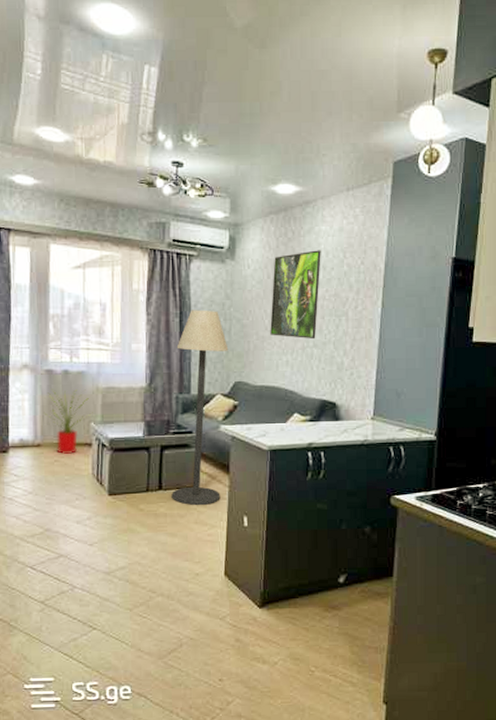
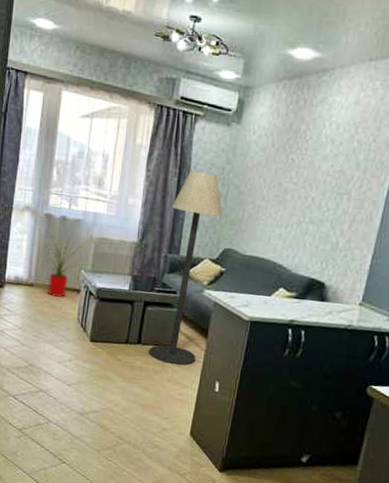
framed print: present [270,250,321,340] -> none [267,122,332,215]

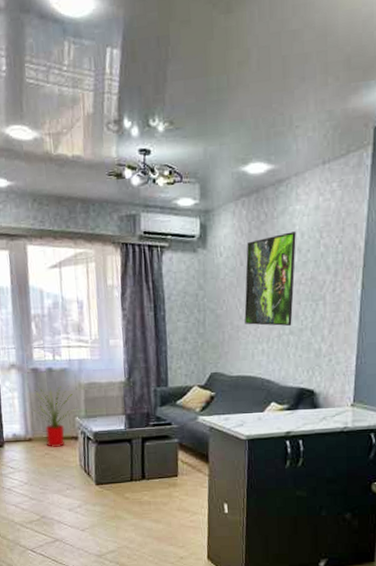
floor lamp: present [149,171,223,366] -> none [152,302,204,494]
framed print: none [267,122,332,215] -> present [244,231,296,327]

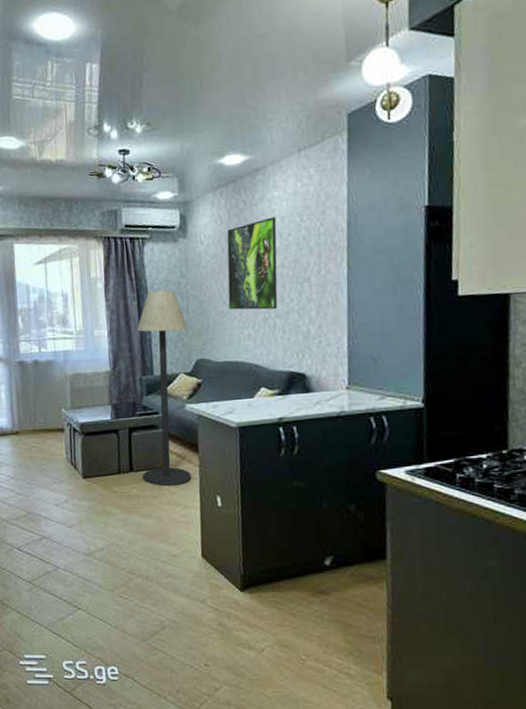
house plant: present [32,386,77,447] -> none [19,377,63,440]
floor lamp: none [152,302,204,494] -> present [136,290,192,487]

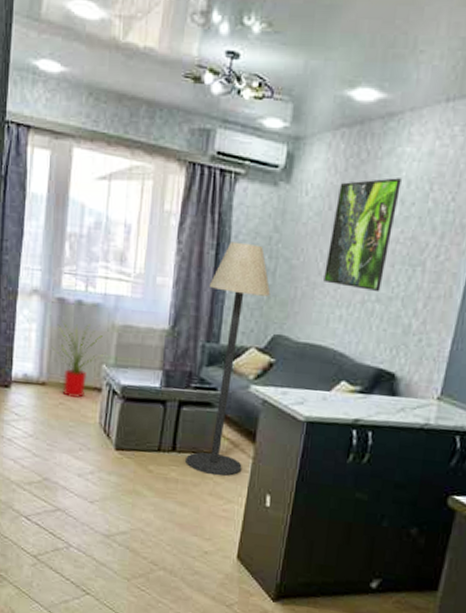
house plant: none [19,377,63,440] -> present [51,320,106,398]

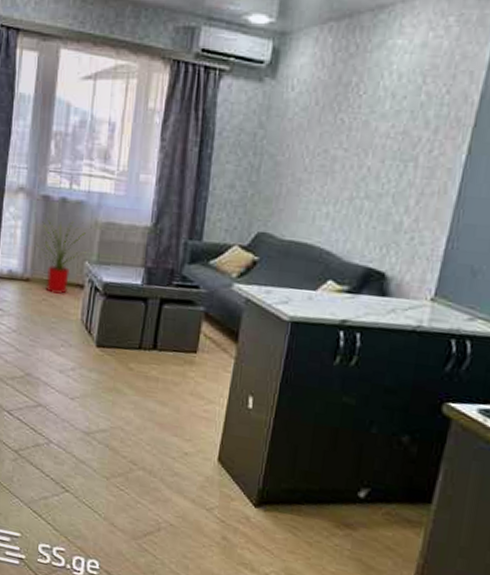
floor lamp: present [185,241,271,477] -> none [166,138,255,376]
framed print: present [324,178,401,293] -> none [310,71,392,189]

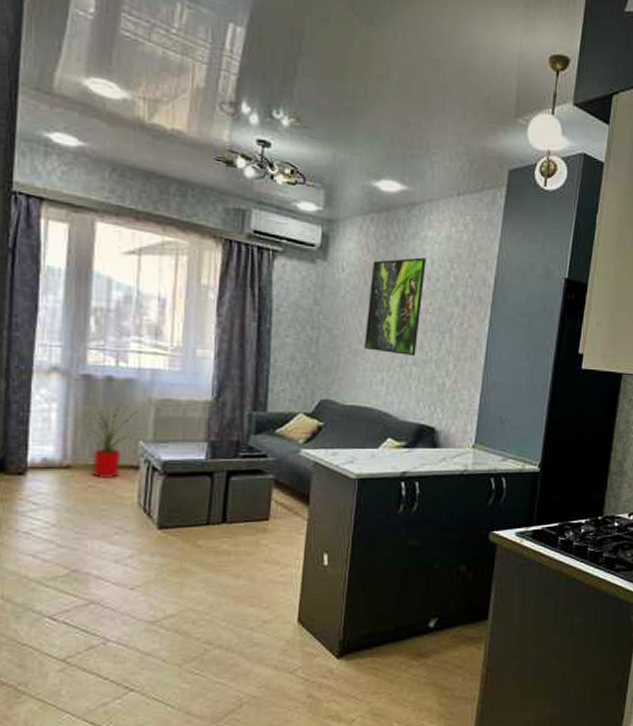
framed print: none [310,71,392,189] -> present [364,257,426,357]

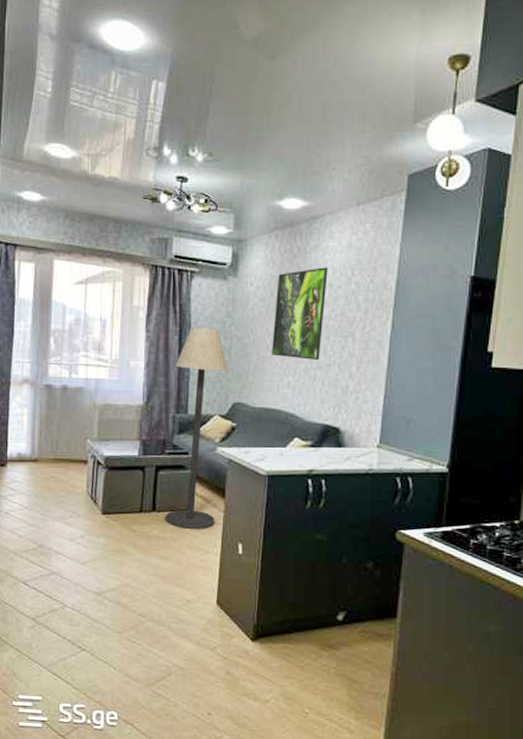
house plant: present [77,398,143,478] -> none [42,404,90,470]
floor lamp: none [238,314,315,542] -> present [165,327,228,530]

